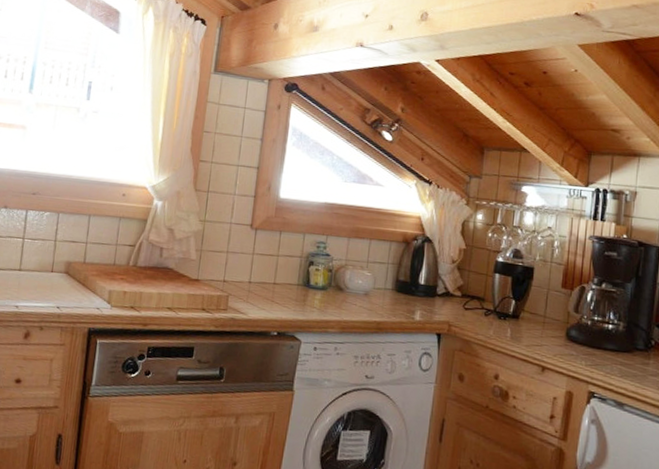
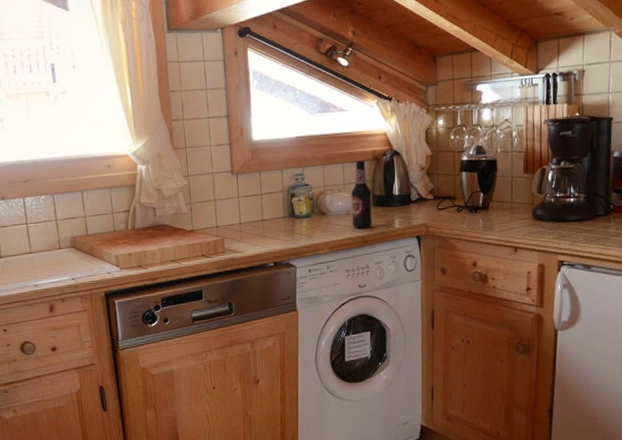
bottle: none [369,240,396,314] -> present [351,160,372,229]

